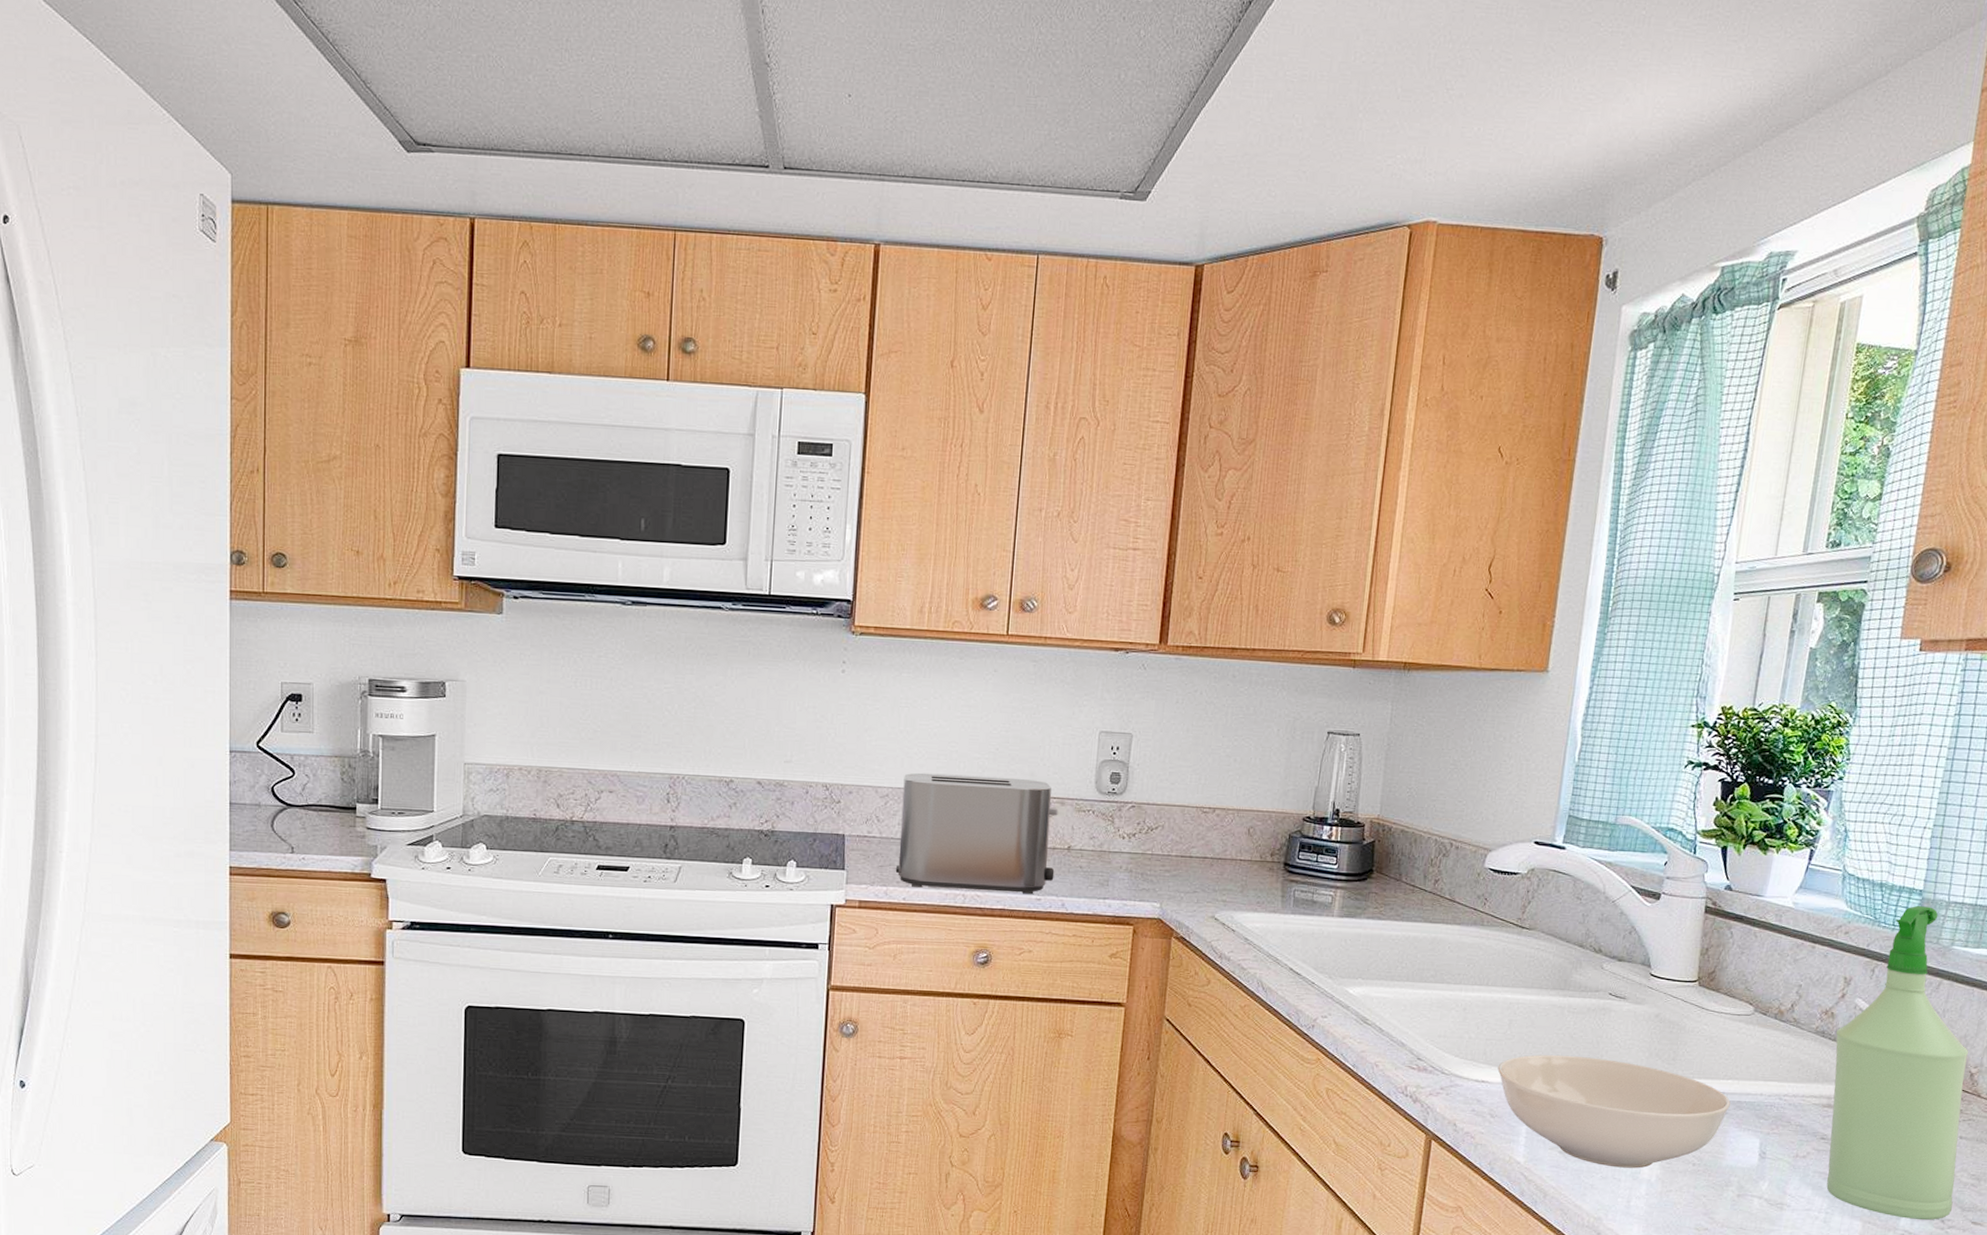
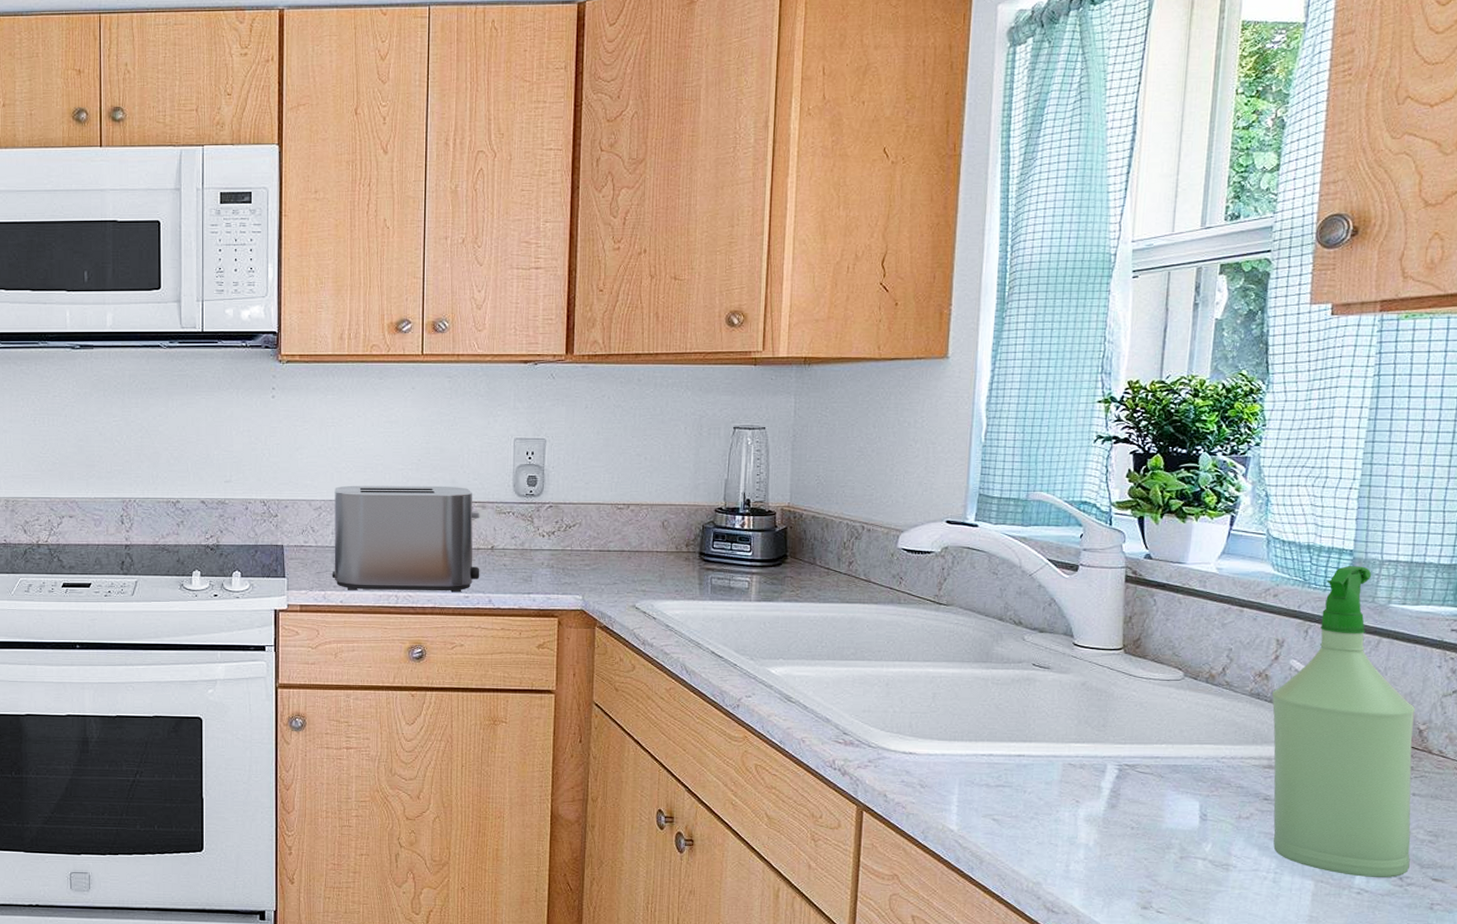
bowl: present [1497,1054,1731,1169] -> none [924,725,1166,833]

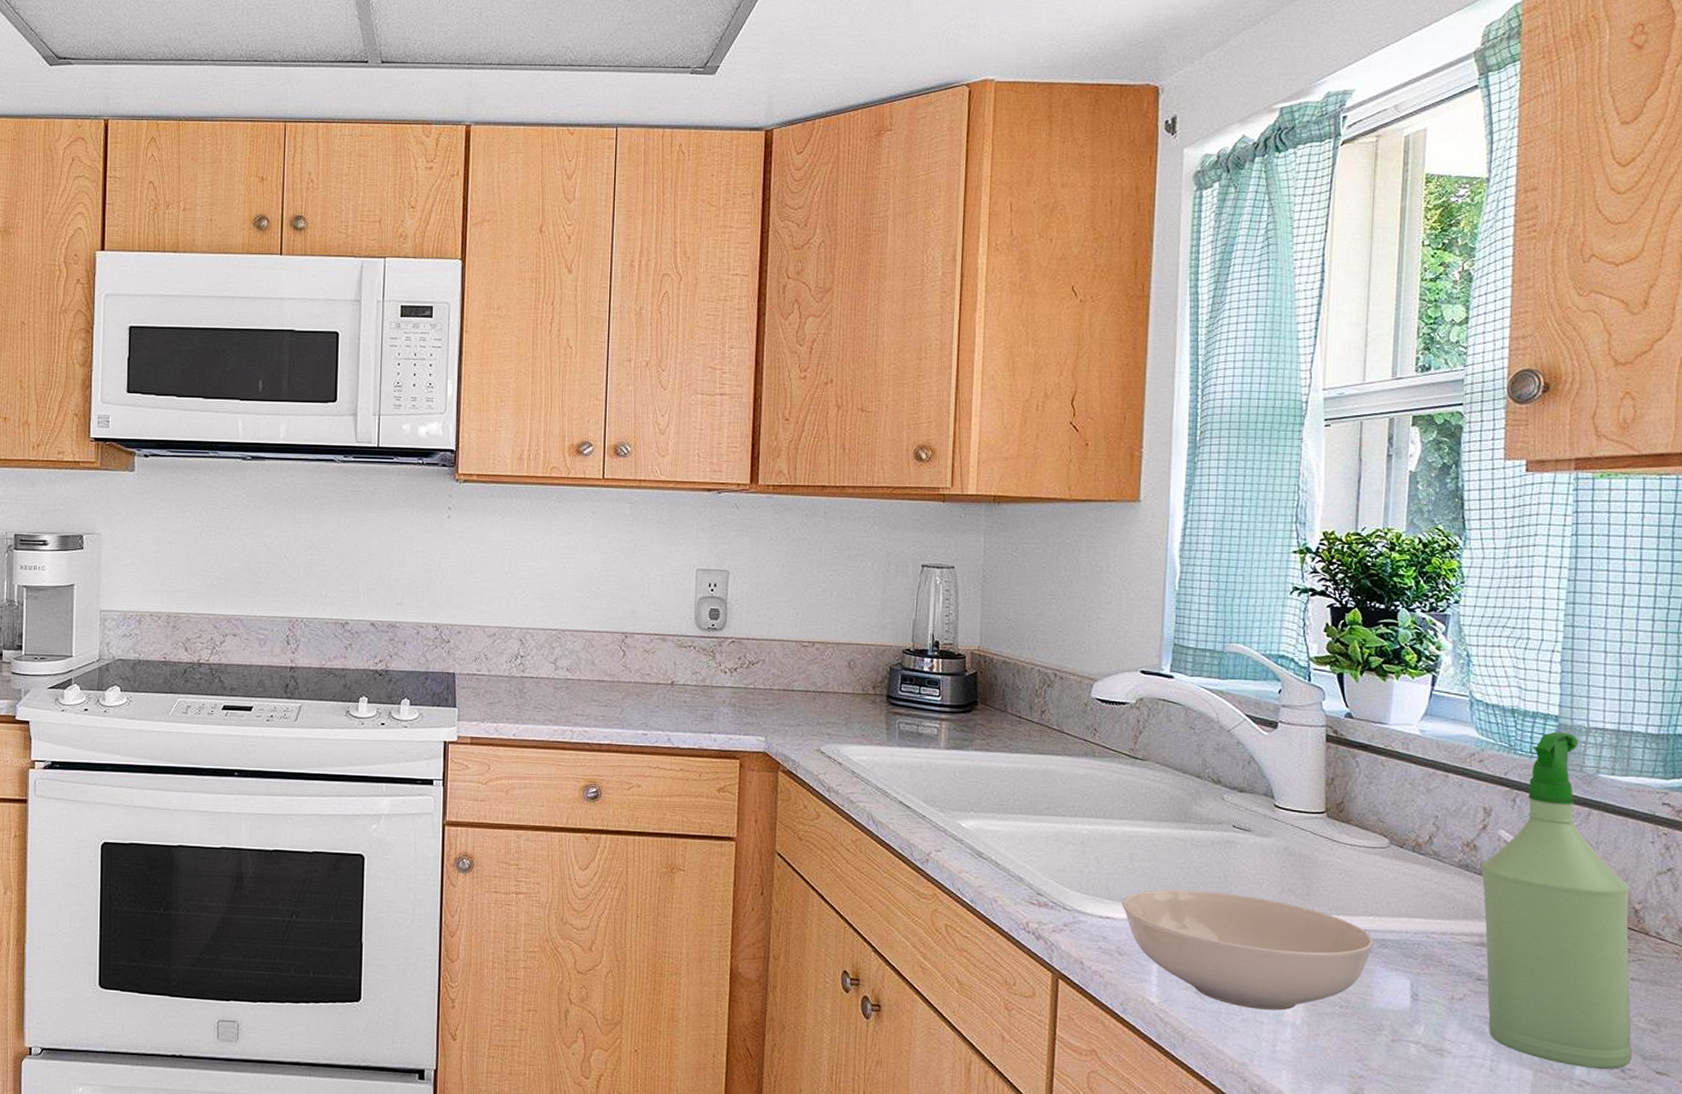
toaster: present [332,485,480,593] -> none [504,612,660,730]
bowl: none [924,725,1166,833] -> present [1122,889,1374,1011]

